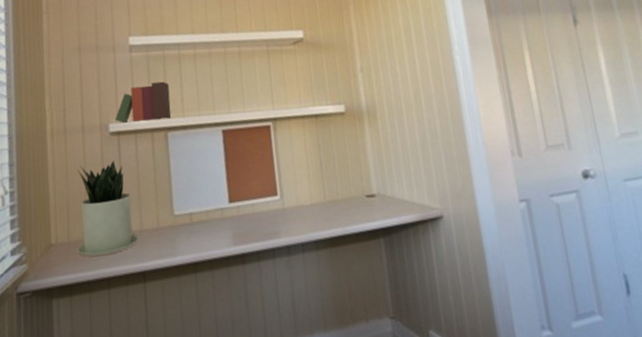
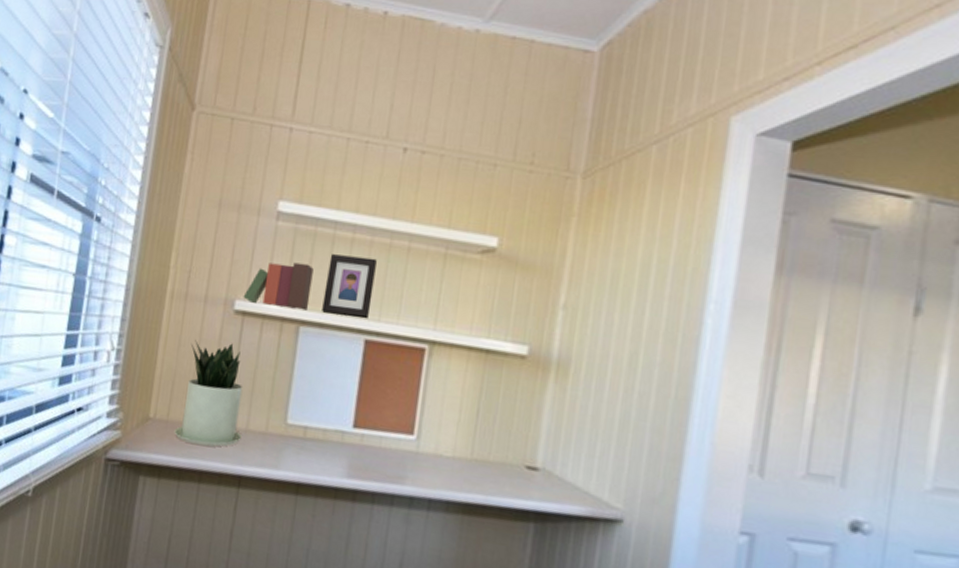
picture frame: none [180,65,221,118] -> present [322,254,377,319]

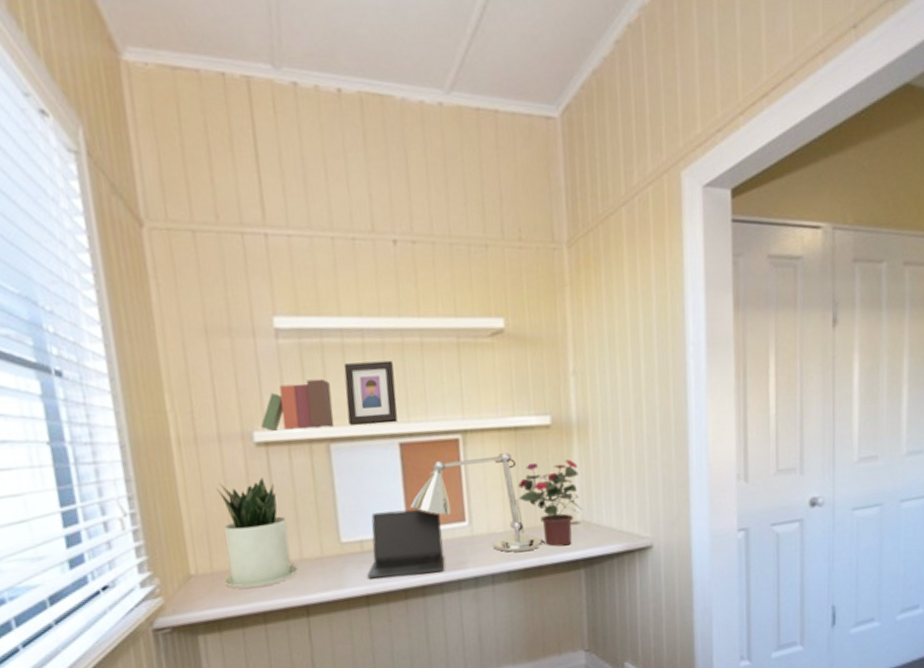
laptop: none [303,403,389,481] -> present [367,509,445,579]
desk lamp: none [361,366,495,486] -> present [410,452,545,552]
potted flower: none [475,391,550,492] -> present [518,459,582,547]

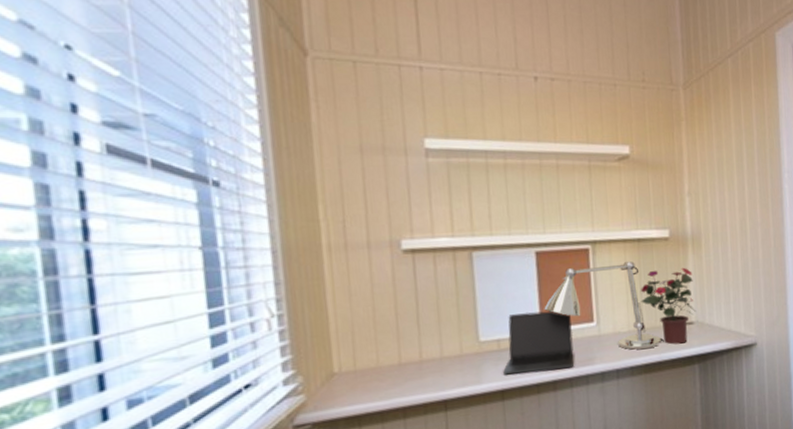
planter: present [217,477,298,589] -> none [364,282,438,386]
books: present [260,378,335,431] -> none [408,194,477,240]
picture frame: present [343,360,398,427] -> none [487,179,535,237]

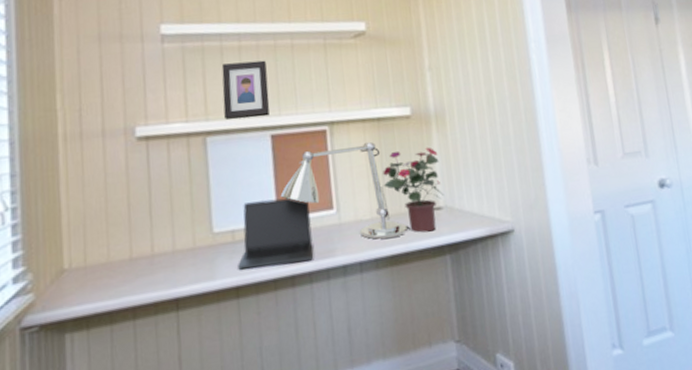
picture frame: none [487,179,535,237] -> present [221,60,270,121]

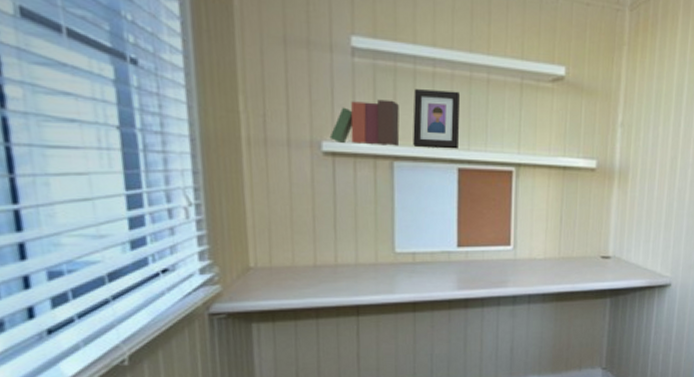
books: none [142,77,211,126] -> present [329,99,400,146]
laptop: present [238,197,314,270] -> none [416,229,488,288]
desk lamp: present [280,141,410,239] -> none [462,187,579,277]
potted flower: present [383,147,444,233] -> none [560,200,615,277]

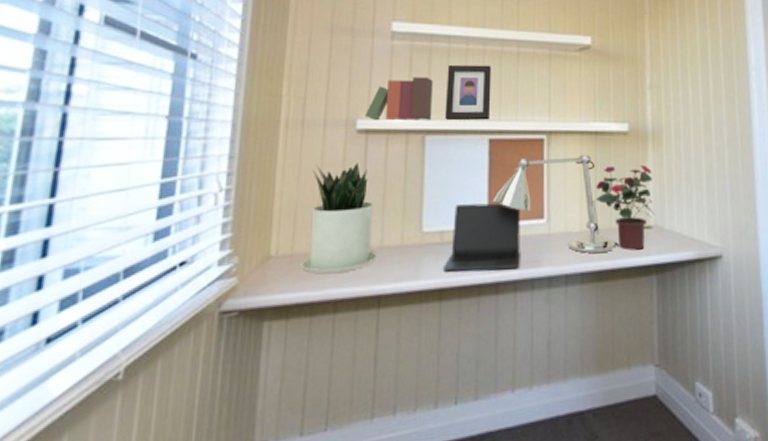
planter: none [280,185,353,286] -> present [301,163,377,274]
laptop: none [416,229,488,288] -> present [443,203,520,272]
desk lamp: none [462,187,579,277] -> present [492,154,619,253]
potted flower: none [560,200,615,277] -> present [595,164,655,251]

